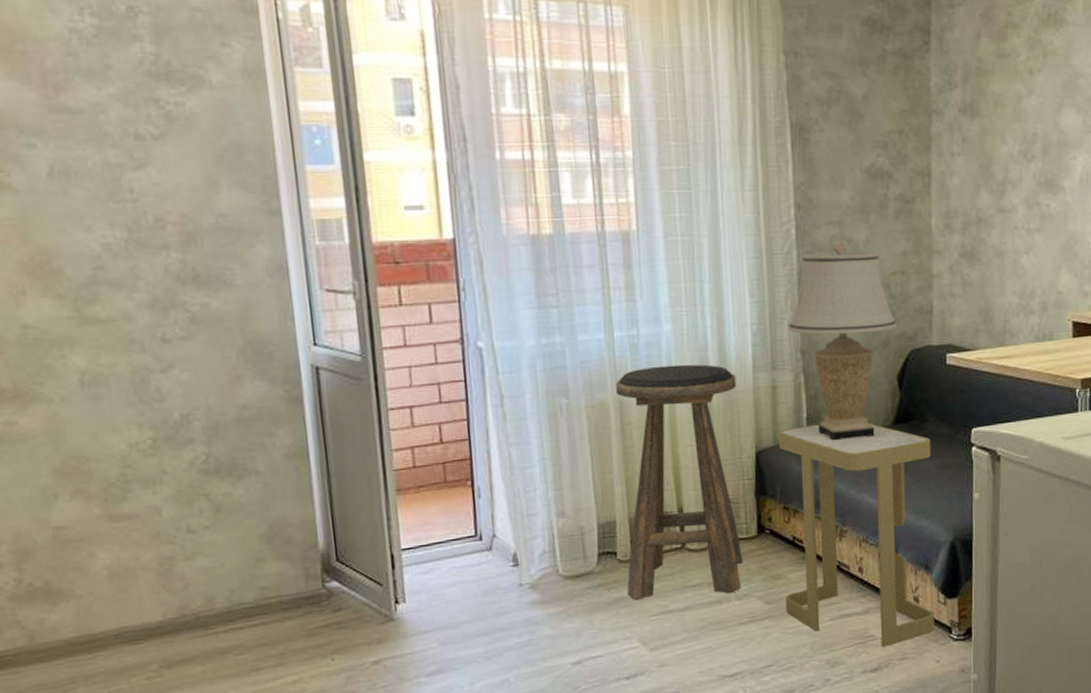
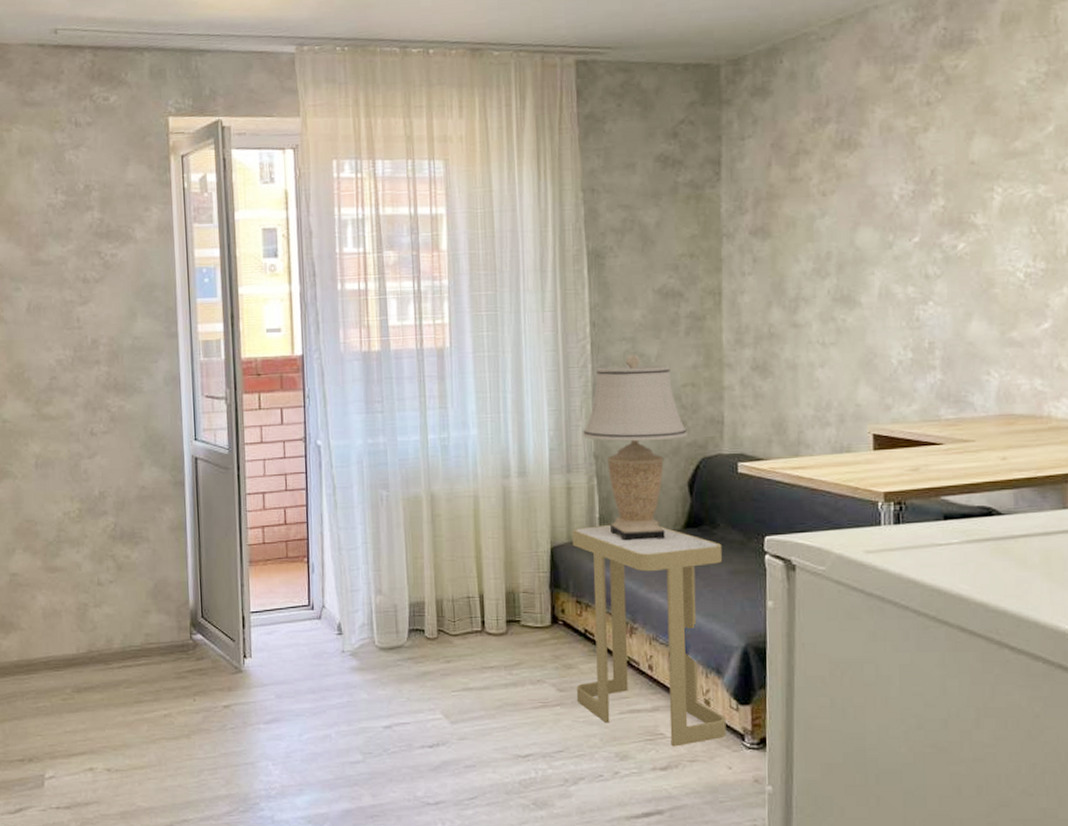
stool: present [615,364,743,600] -> none [427,464,537,678]

